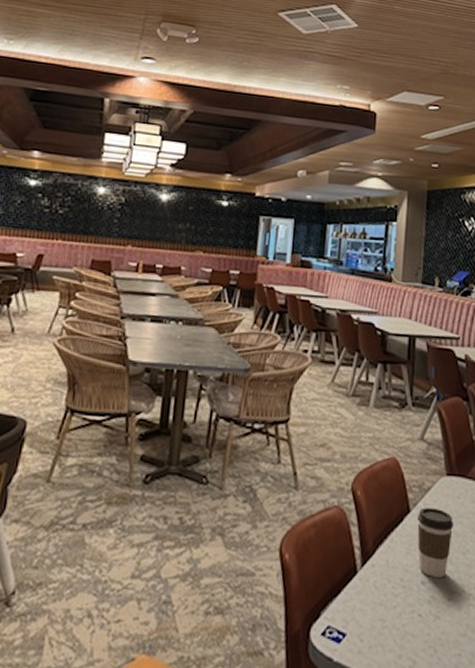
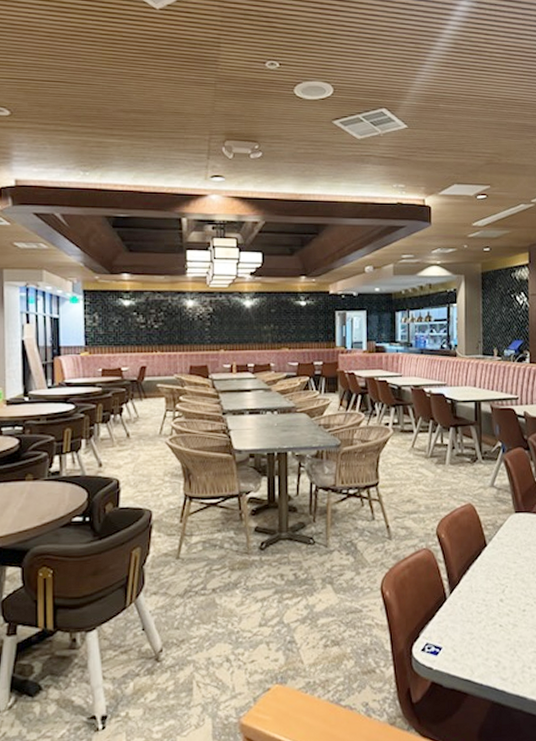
coffee cup: present [417,508,453,578] -> none [493,540,523,595]

